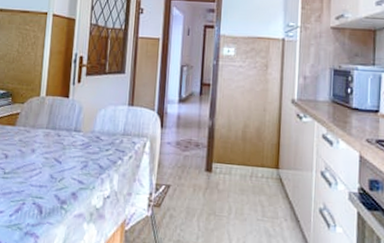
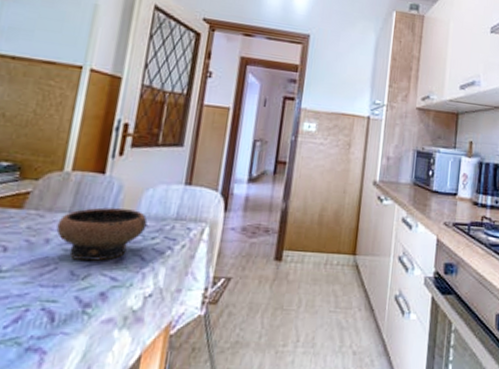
bowl: none [38,125,102,168] -> present [56,207,148,261]

